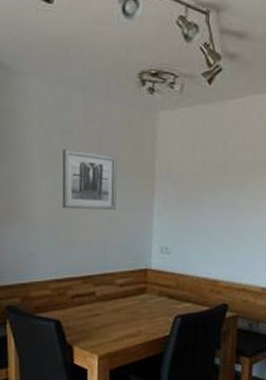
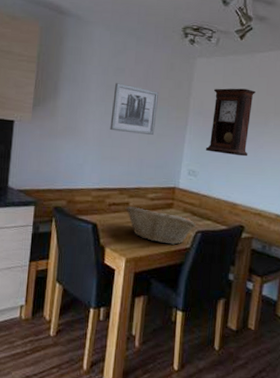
fruit basket: none [91,295,174,335] -> present [125,206,196,246]
pendulum clock: none [177,145,231,226] -> present [205,88,256,157]

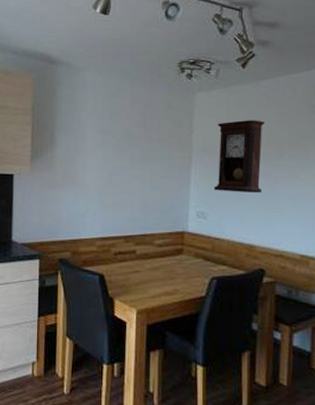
wall art: present [110,83,159,135] -> none [110,127,159,178]
fruit basket: present [125,206,196,246] -> none [132,254,210,295]

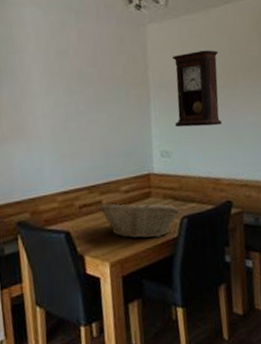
fruit basket: none [132,254,210,295] -> present [98,201,180,239]

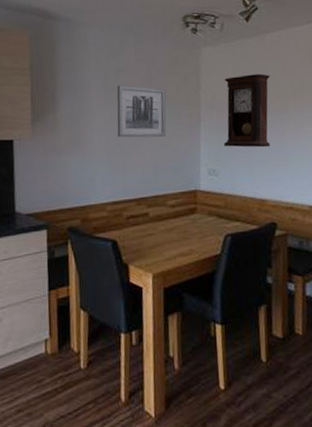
wall art: none [60,67,116,124] -> present [117,85,167,138]
fruit basket: present [98,201,180,239] -> none [144,216,224,254]

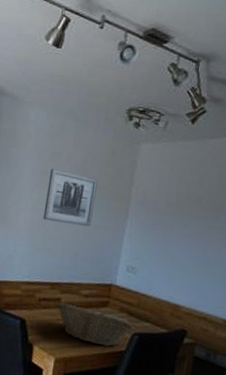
fruit basket: none [144,216,224,254] -> present [56,302,133,348]
pendulum clock: present [223,74,271,148] -> none [146,177,207,254]

